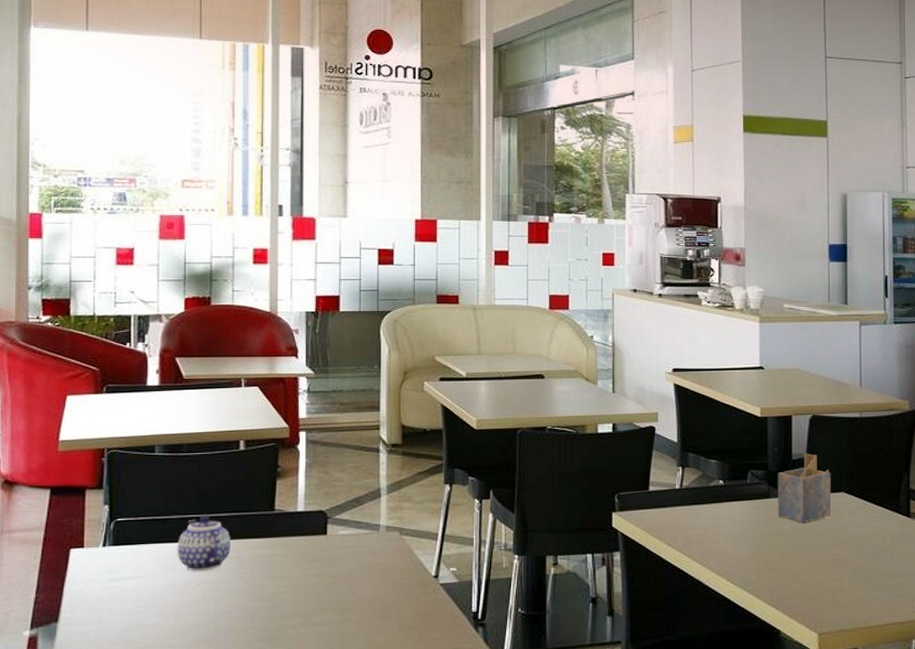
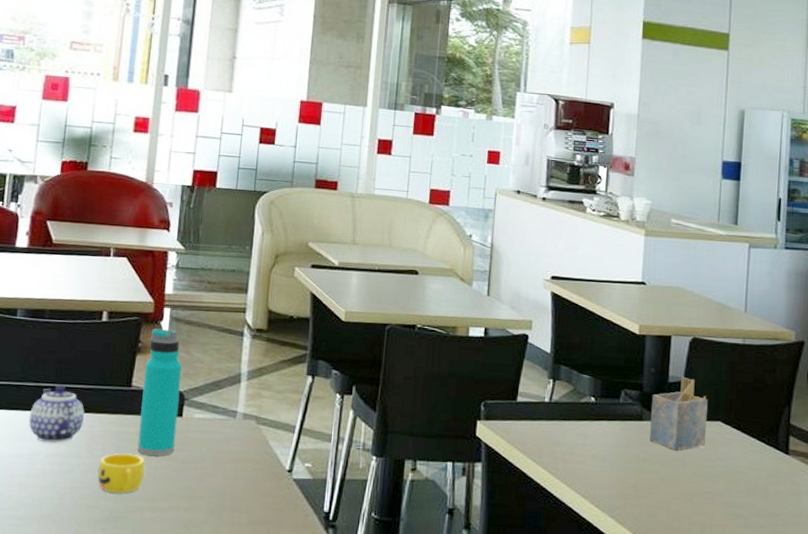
cup: none [249,574,295,613] -> present [97,453,145,493]
water bottle: none [285,452,323,575] -> present [137,328,183,456]

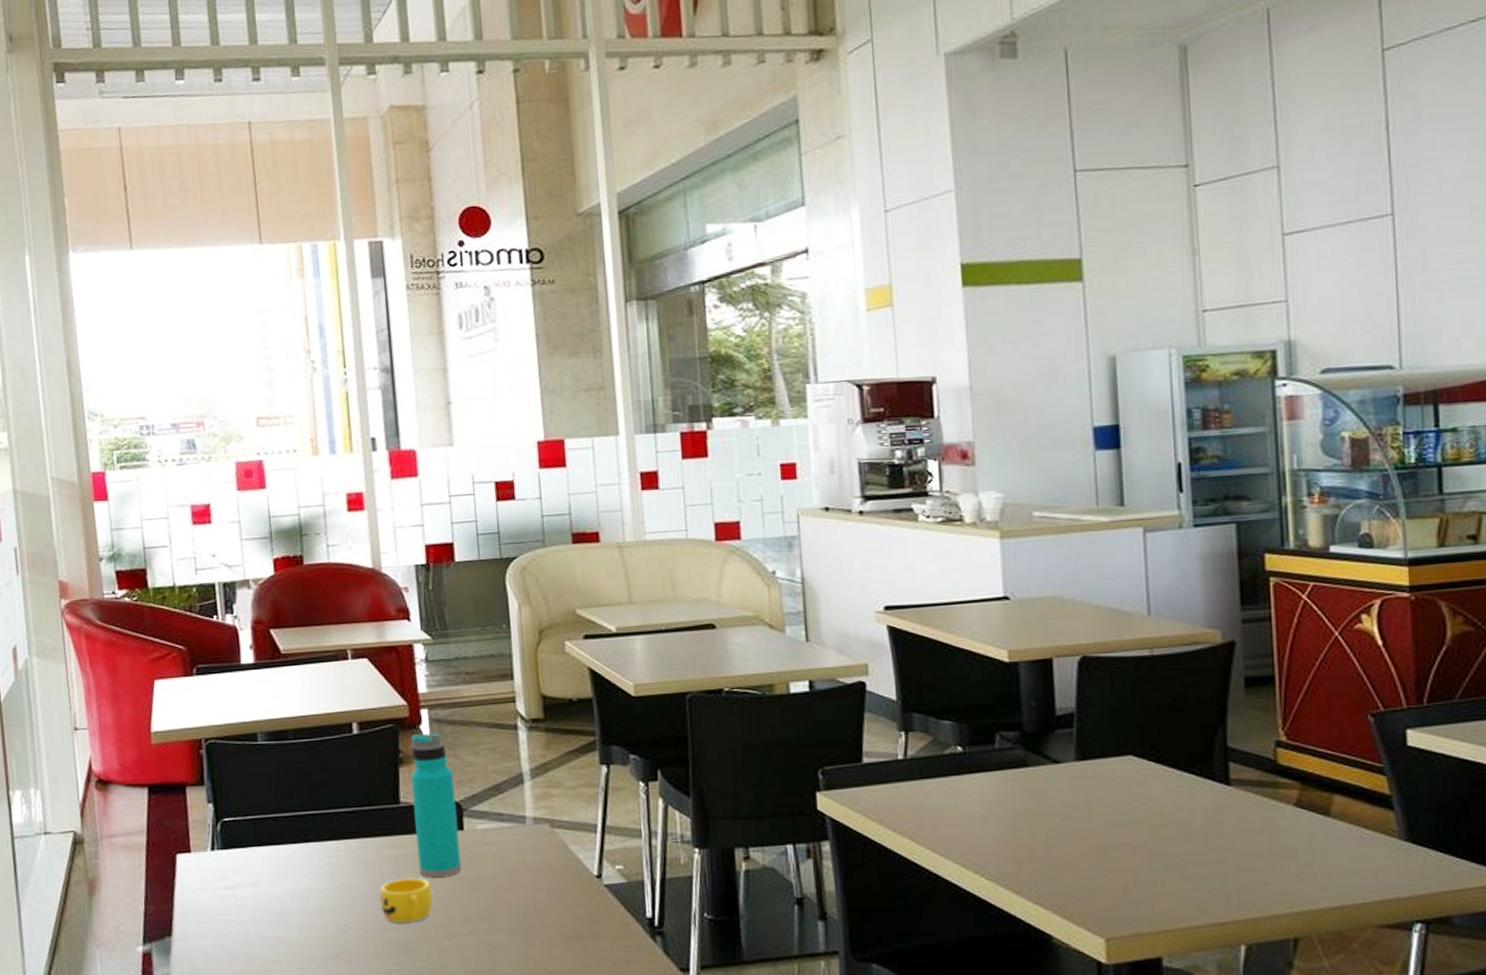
teapot: present [28,385,85,443] -> none [293,811,354,876]
napkin holder: present [650,376,708,451] -> none [1037,706,1115,798]

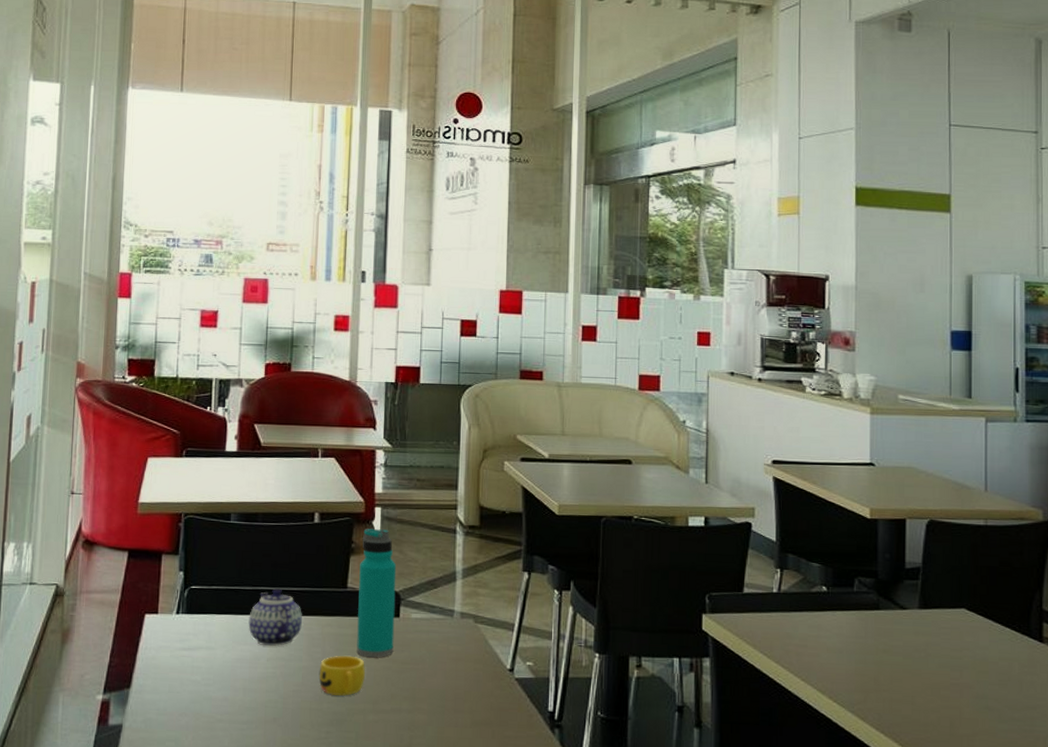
teapot: none [293,811,354,876] -> present [248,588,302,646]

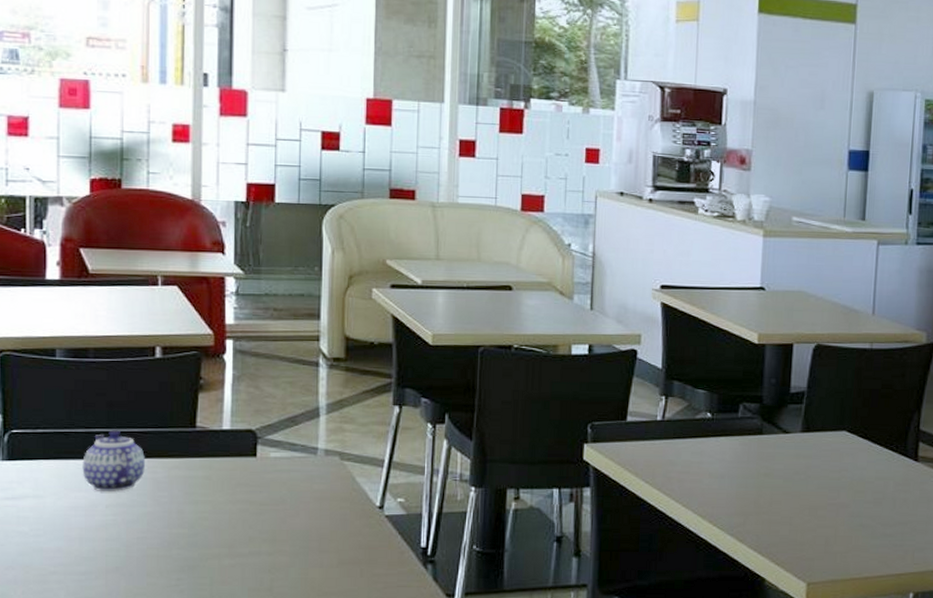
cup: present [319,655,365,696] -> none [166,498,219,541]
water bottle: present [357,528,397,658] -> none [208,362,252,500]

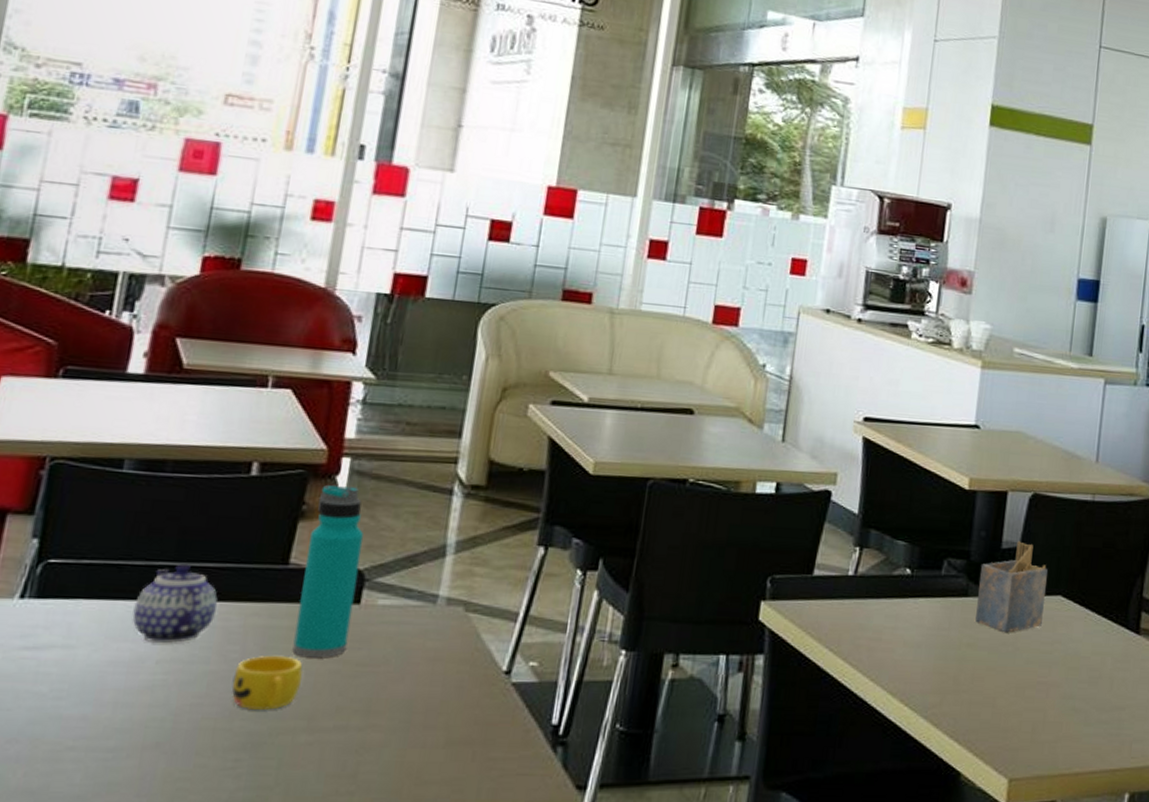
cup: none [166,498,219,541] -> present [232,655,303,710]
water bottle: none [208,362,252,500] -> present [292,484,364,658]
napkin holder: none [771,386,833,464] -> present [975,541,1048,633]

